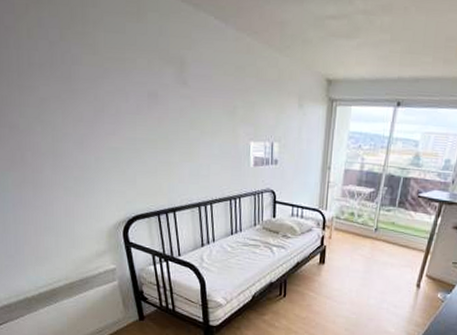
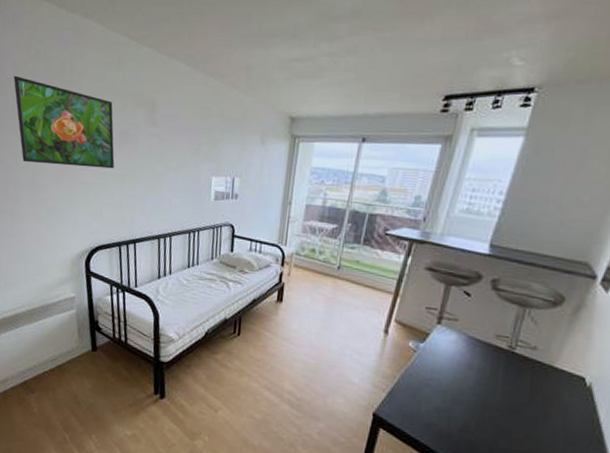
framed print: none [14,23,144,134] -> present [13,75,115,169]

